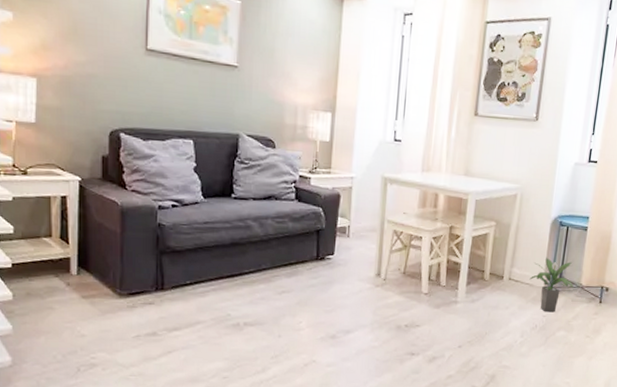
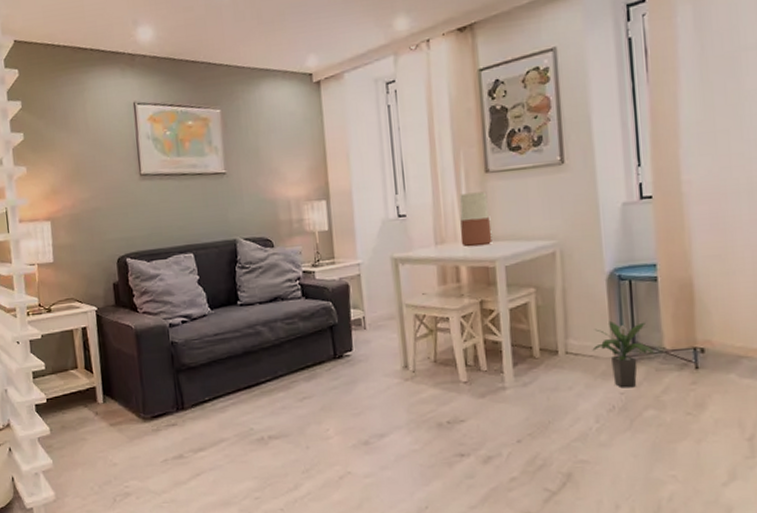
vase: none [443,130,473,179] -> present [459,191,493,246]

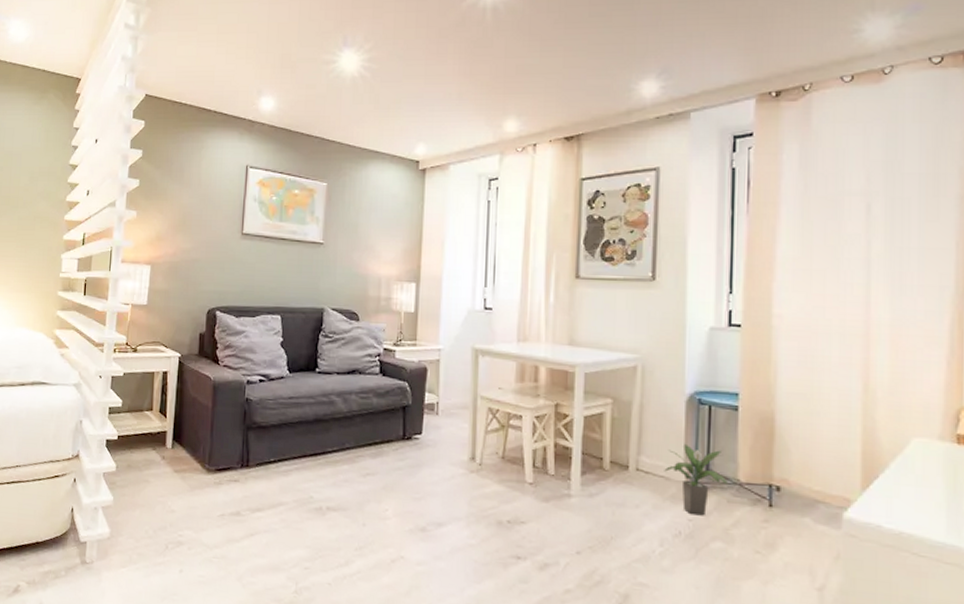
vase: present [459,191,493,246] -> none [543,295,576,349]

